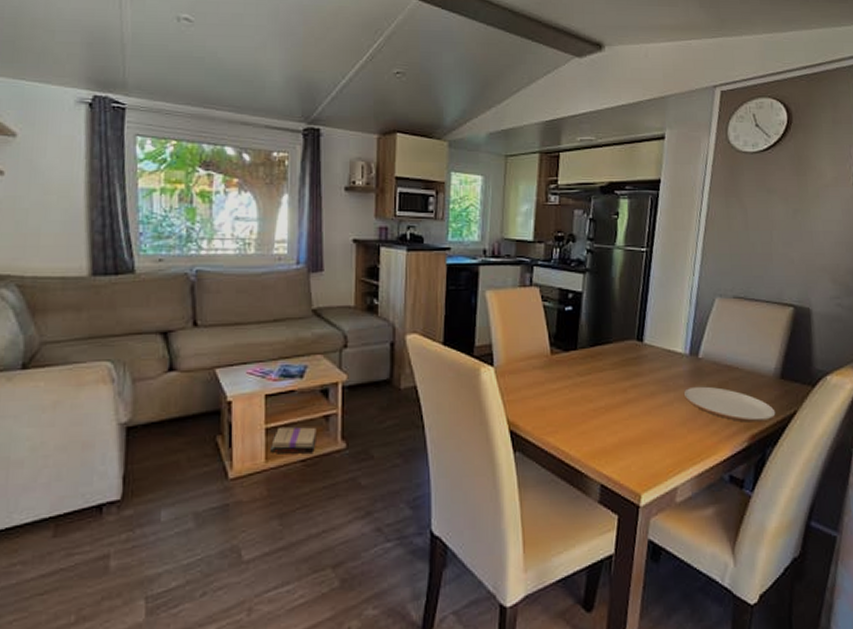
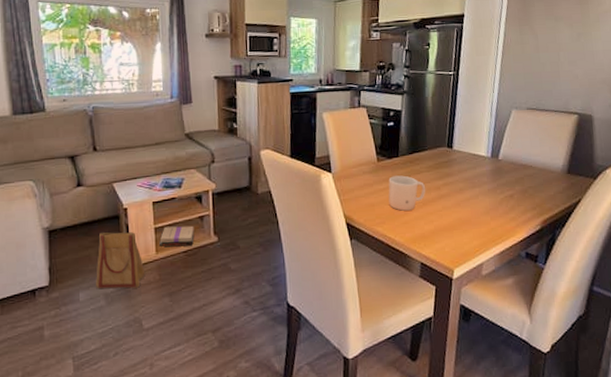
shopping bag: none [184,432,250,507] -> present [96,232,146,290]
mug: none [563,373,610,418] -> present [388,175,426,211]
plate: present [684,386,776,422] -> none [487,182,564,210]

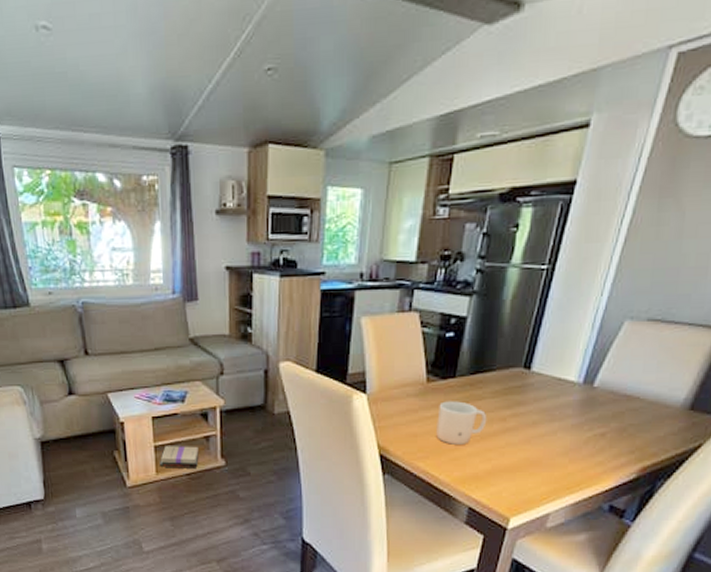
shopping bag: present [96,232,146,290] -> none [92,448,145,509]

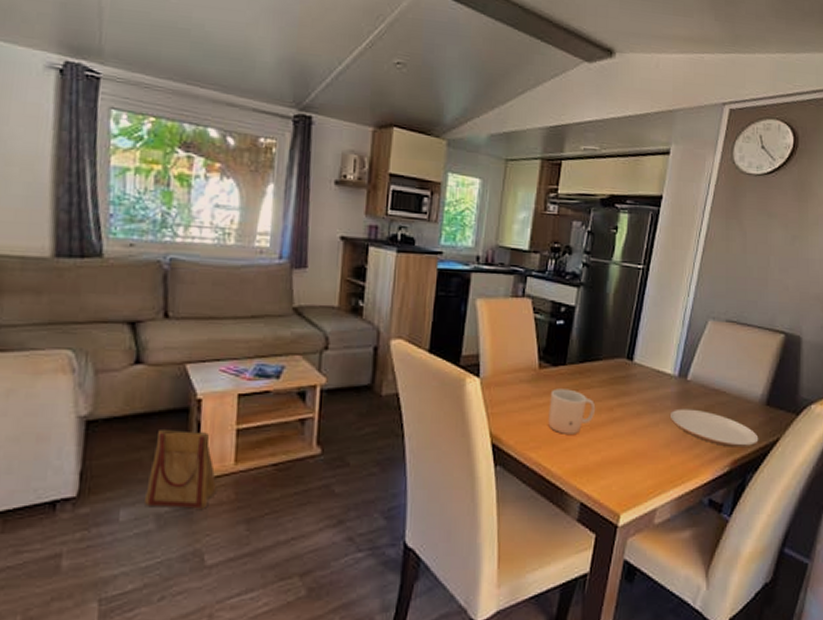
shopping bag: none [92,448,145,509] -> present [145,430,217,509]
books: present [160,446,199,468] -> none [241,430,291,457]
plate: none [571,416,676,454] -> present [671,408,759,447]

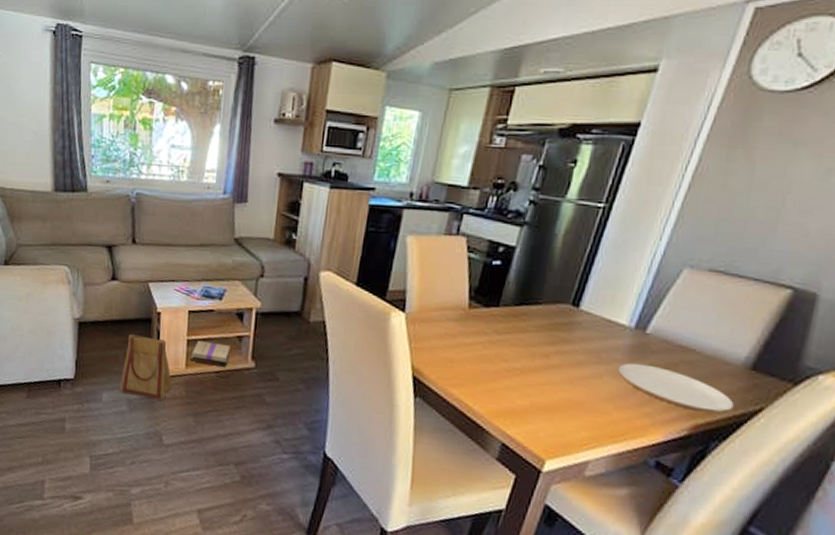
books: none [241,430,291,457] -> present [190,341,230,367]
mug: present [548,389,596,434] -> none [473,329,530,377]

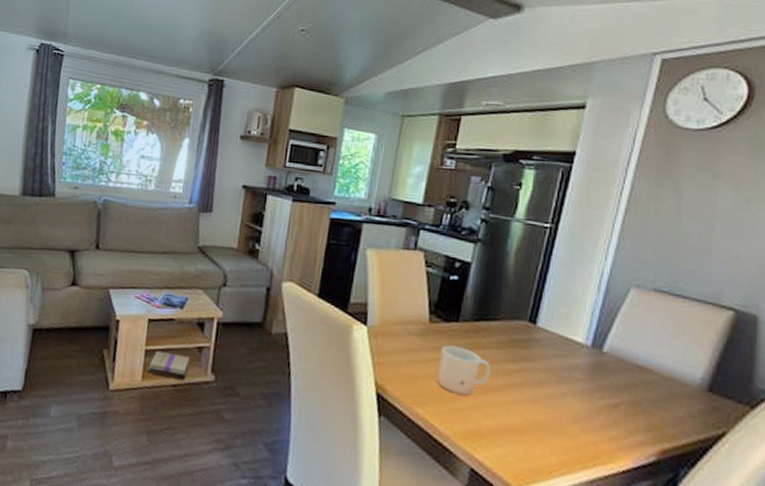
shopping bag: present [120,334,172,400] -> none [70,343,127,416]
mug: none [473,329,530,377] -> present [437,345,492,395]
plate: present [619,362,734,413] -> none [581,382,697,437]

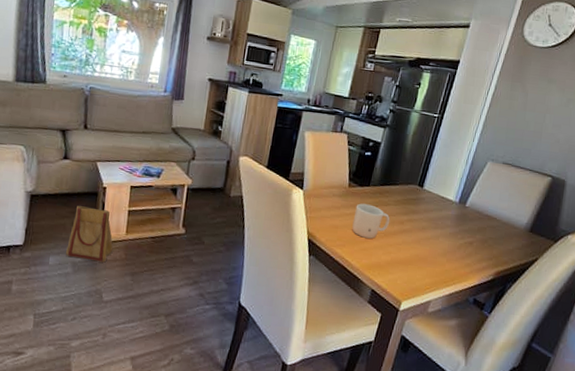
shopping bag: none [70,343,127,416] -> present [66,206,113,263]
books: present [147,351,190,380] -> none [130,211,165,233]

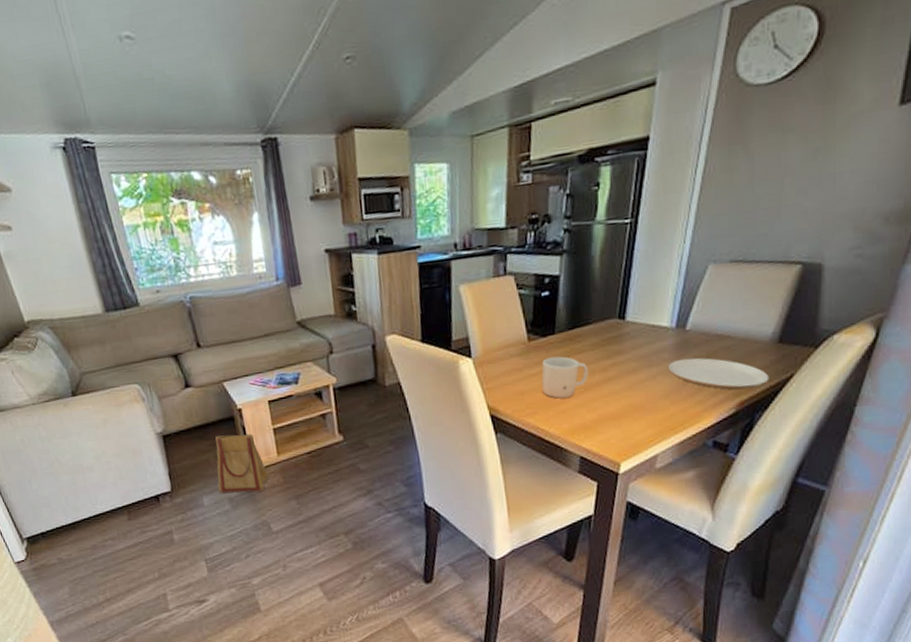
plate: none [449,227,520,263] -> present [669,357,769,390]

